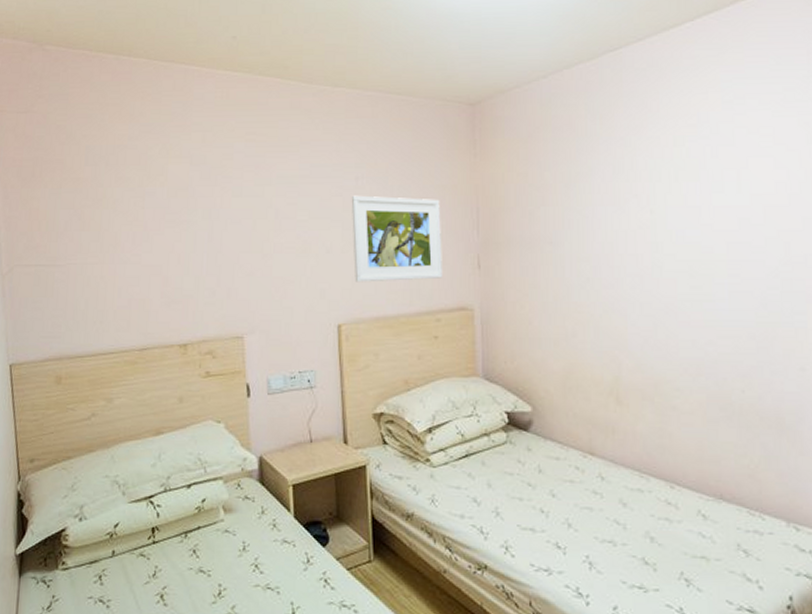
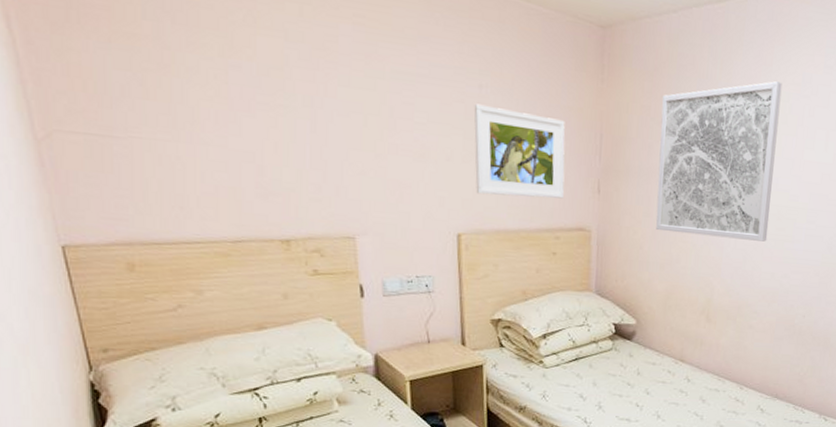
wall art: none [540,127,681,304] -> present [656,81,782,242]

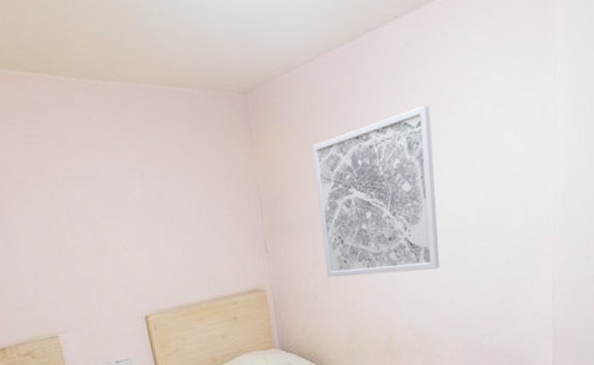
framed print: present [474,103,565,199] -> none [139,190,236,276]

